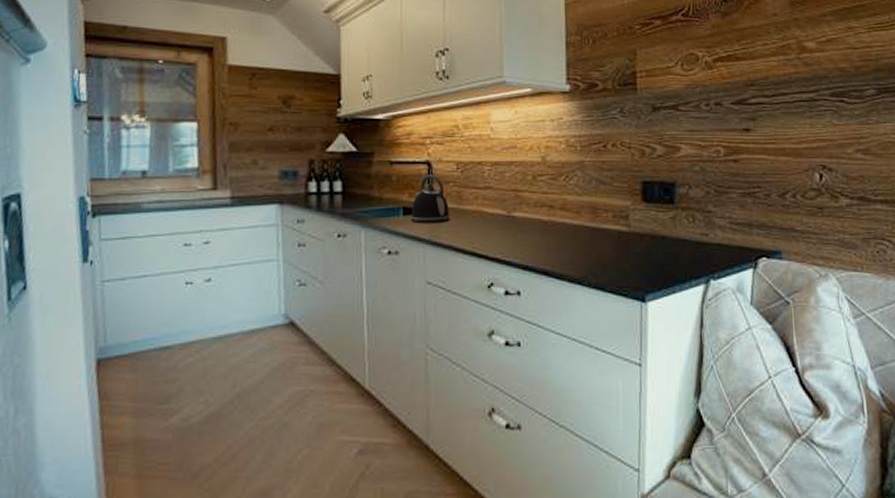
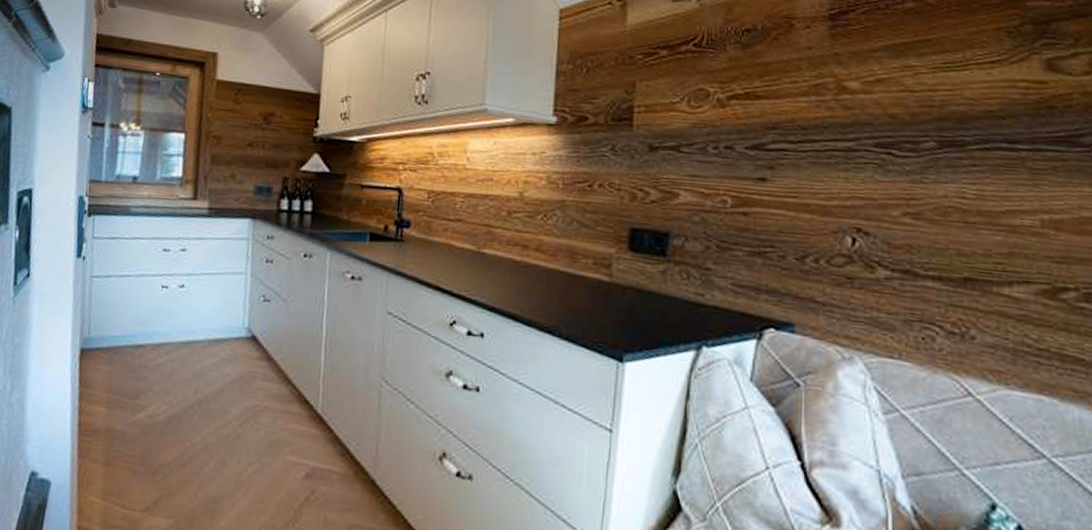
kettle: present [410,175,450,224] -> none [376,201,417,253]

